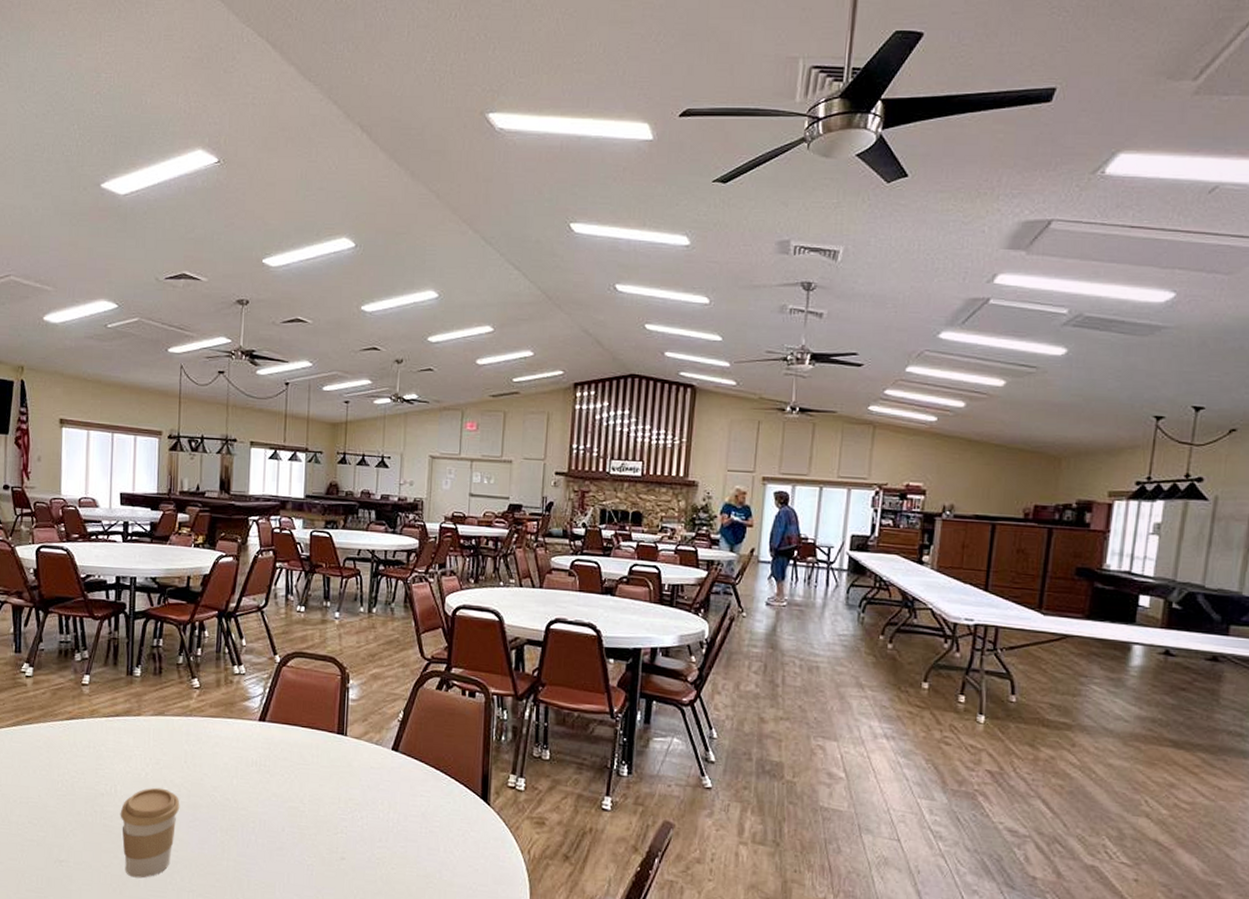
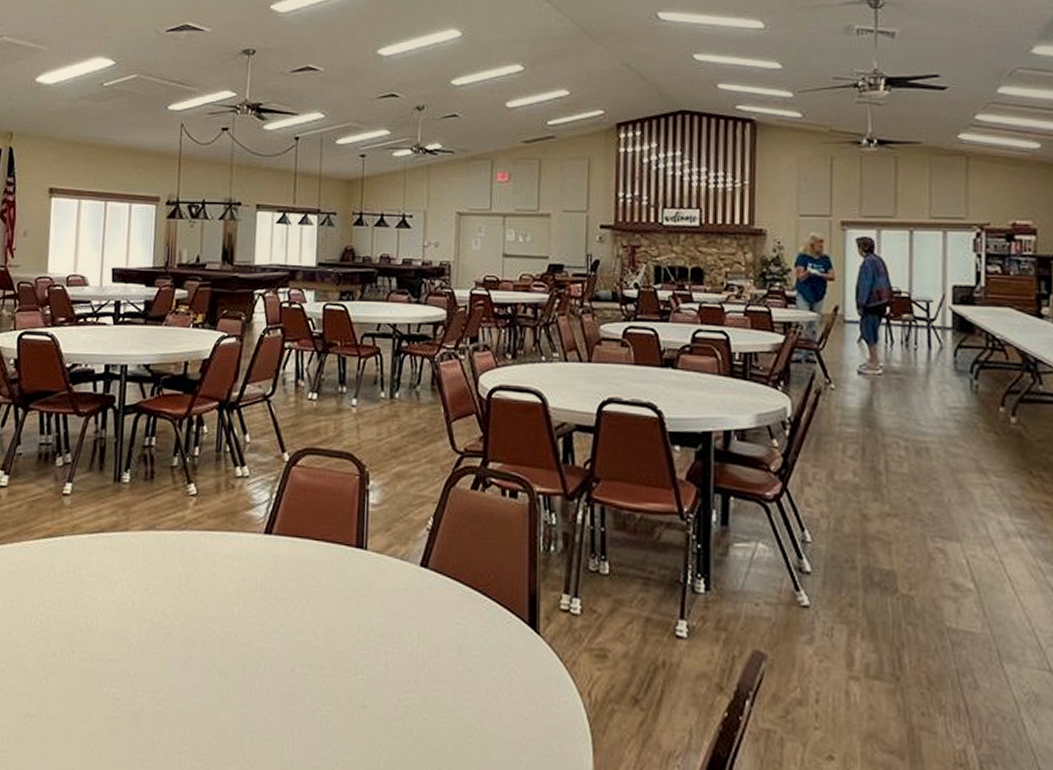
coffee cup: present [120,787,180,878] -> none [101,619,172,737]

